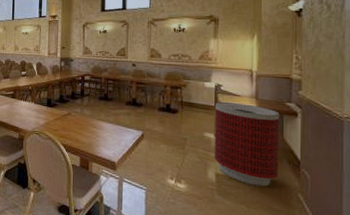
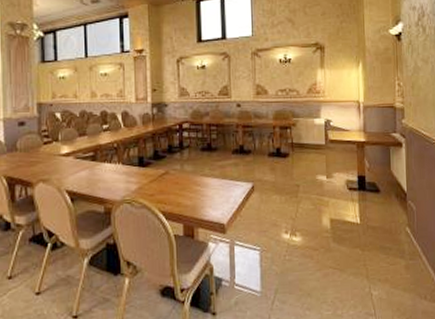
trash can: present [214,102,280,187] -> none [326,139,389,226]

